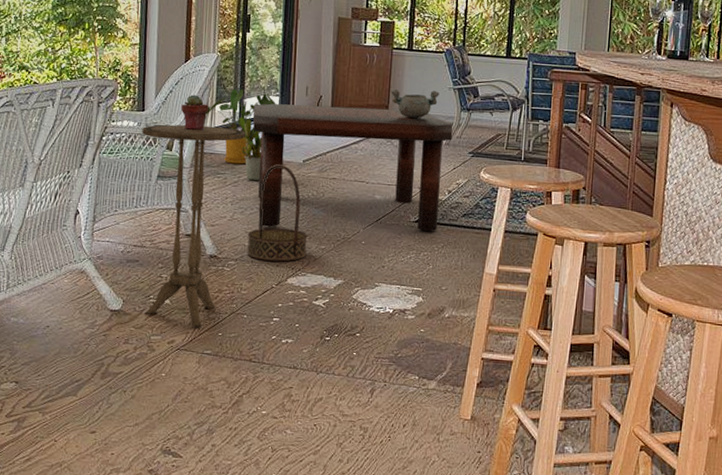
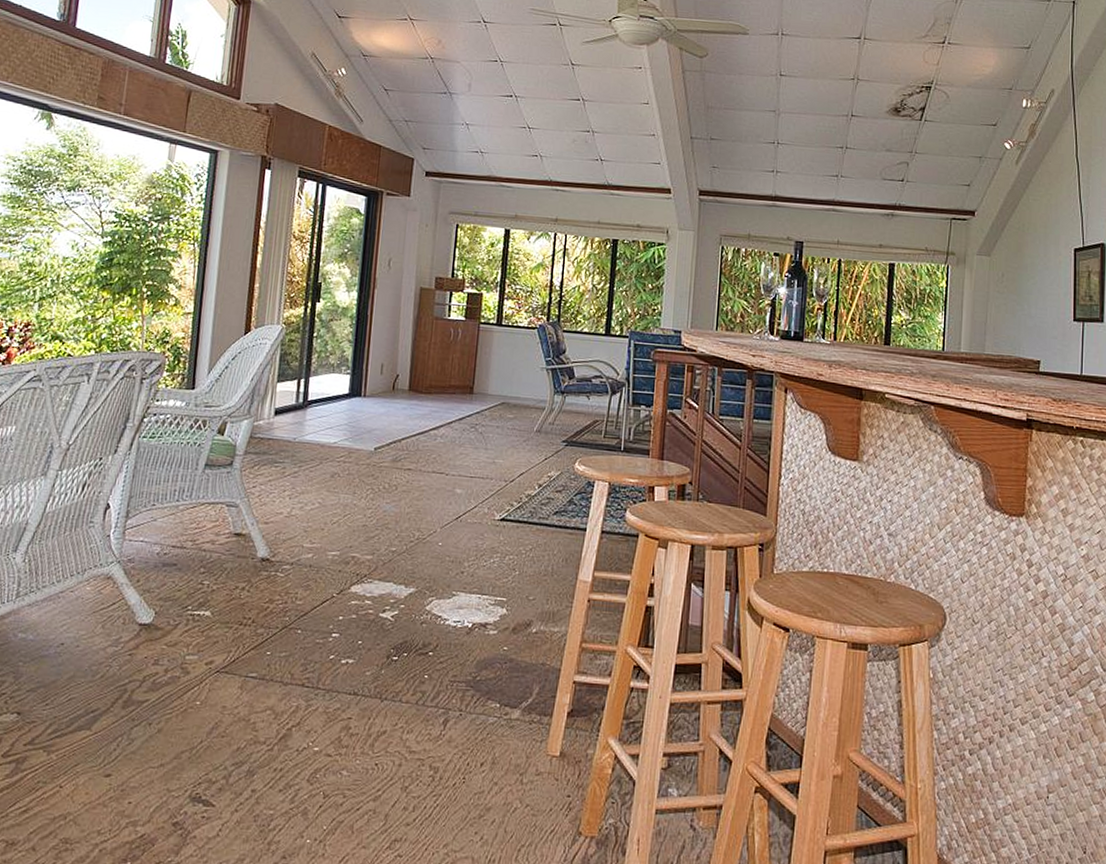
side table: present [142,124,245,327] -> none [180,405,310,645]
potted succulent: present [181,94,209,130] -> none [236,371,269,412]
house plant: present [205,89,276,165] -> none [265,365,347,452]
potted plant: present [225,117,262,181] -> none [287,397,328,472]
basket: present [247,164,308,262] -> none [305,452,376,567]
coffee table: present [252,103,453,231] -> none [318,382,546,531]
decorative bowl: present [391,90,440,119] -> none [476,369,531,403]

